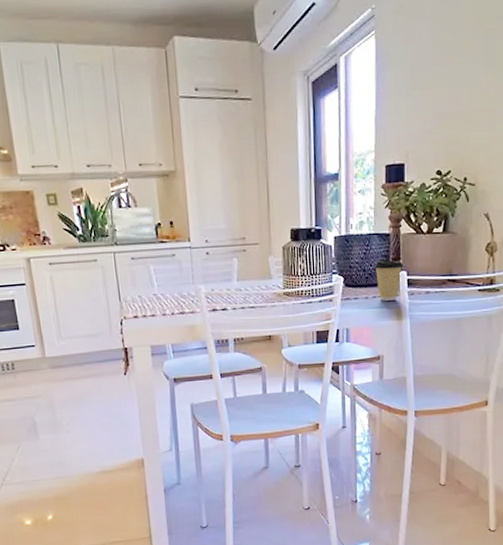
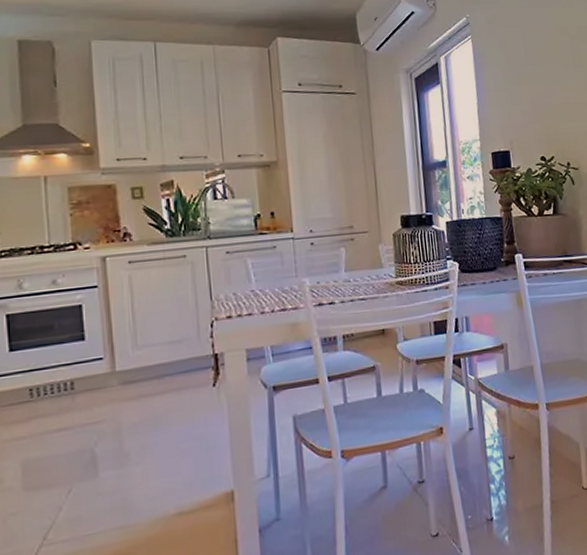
coffee cup: present [374,259,405,301] -> none [489,242,520,286]

